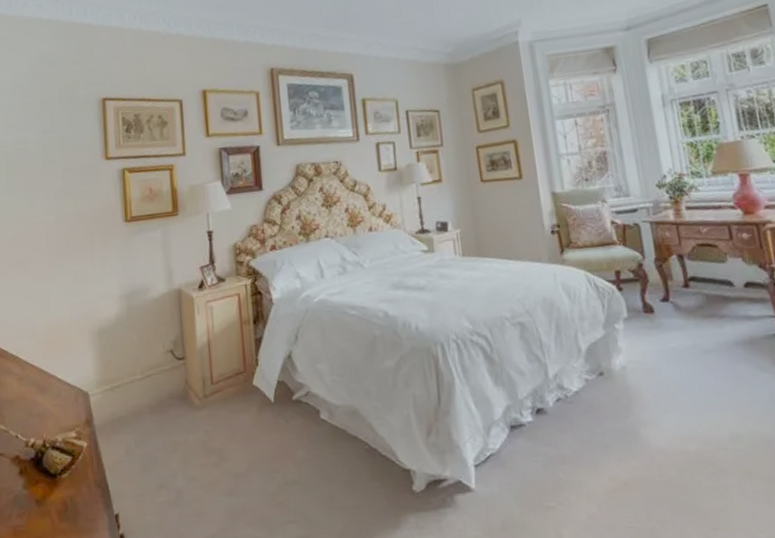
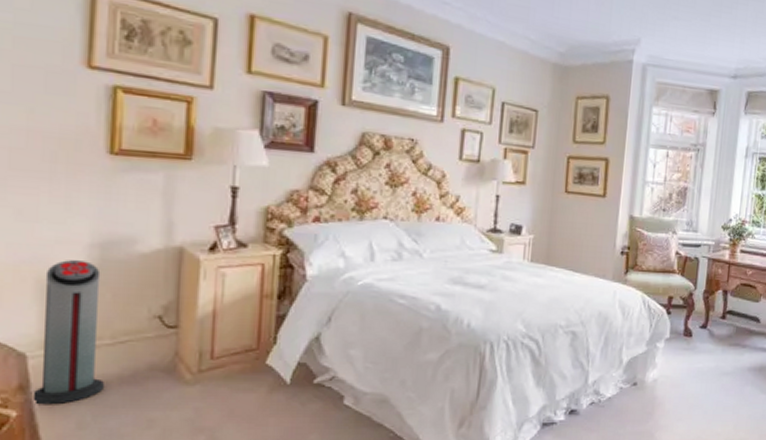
air purifier: none [94,310,140,436] -> present [31,260,104,405]

